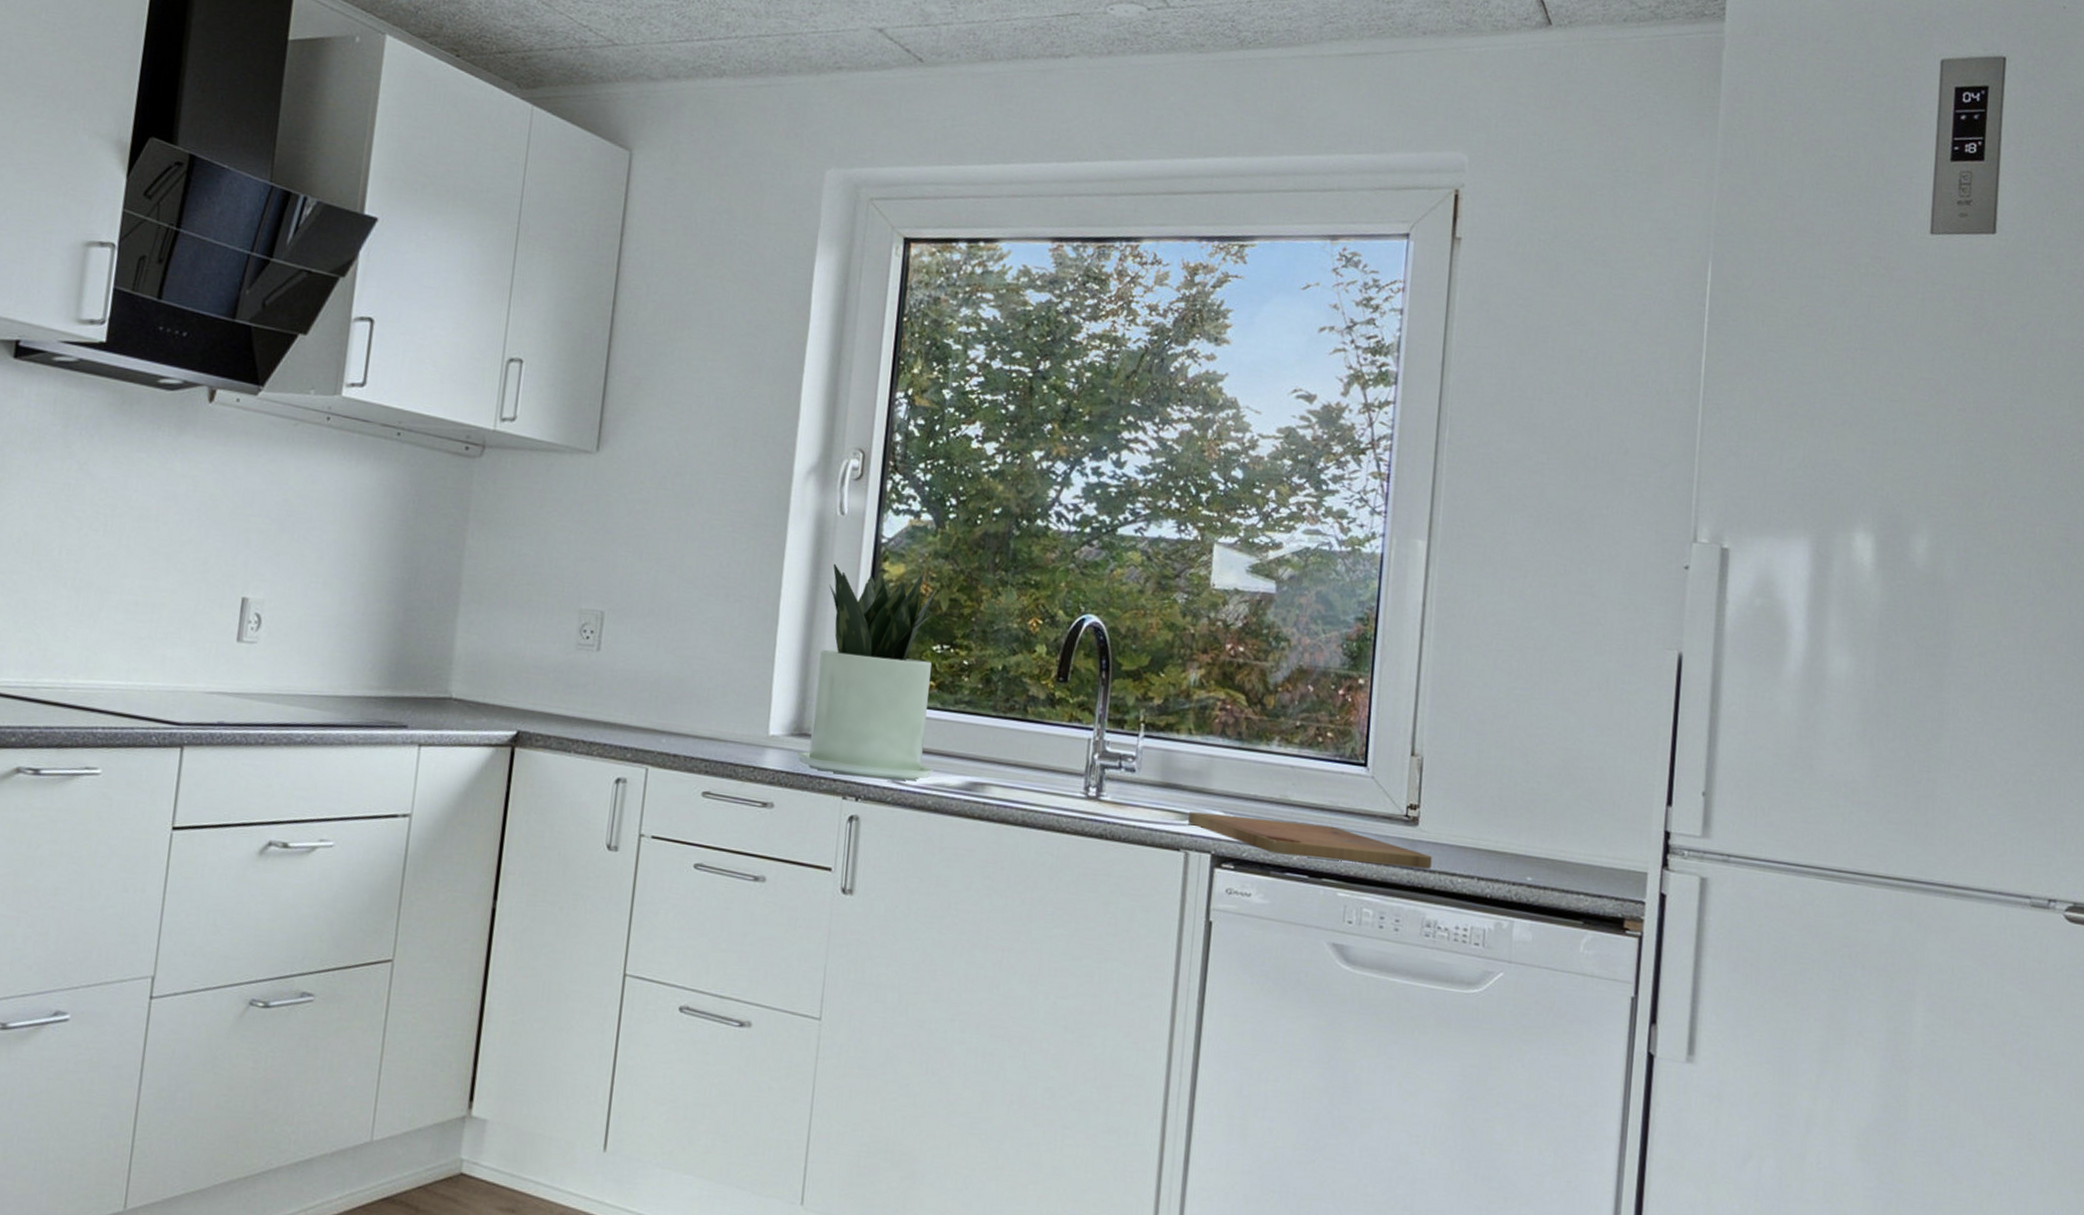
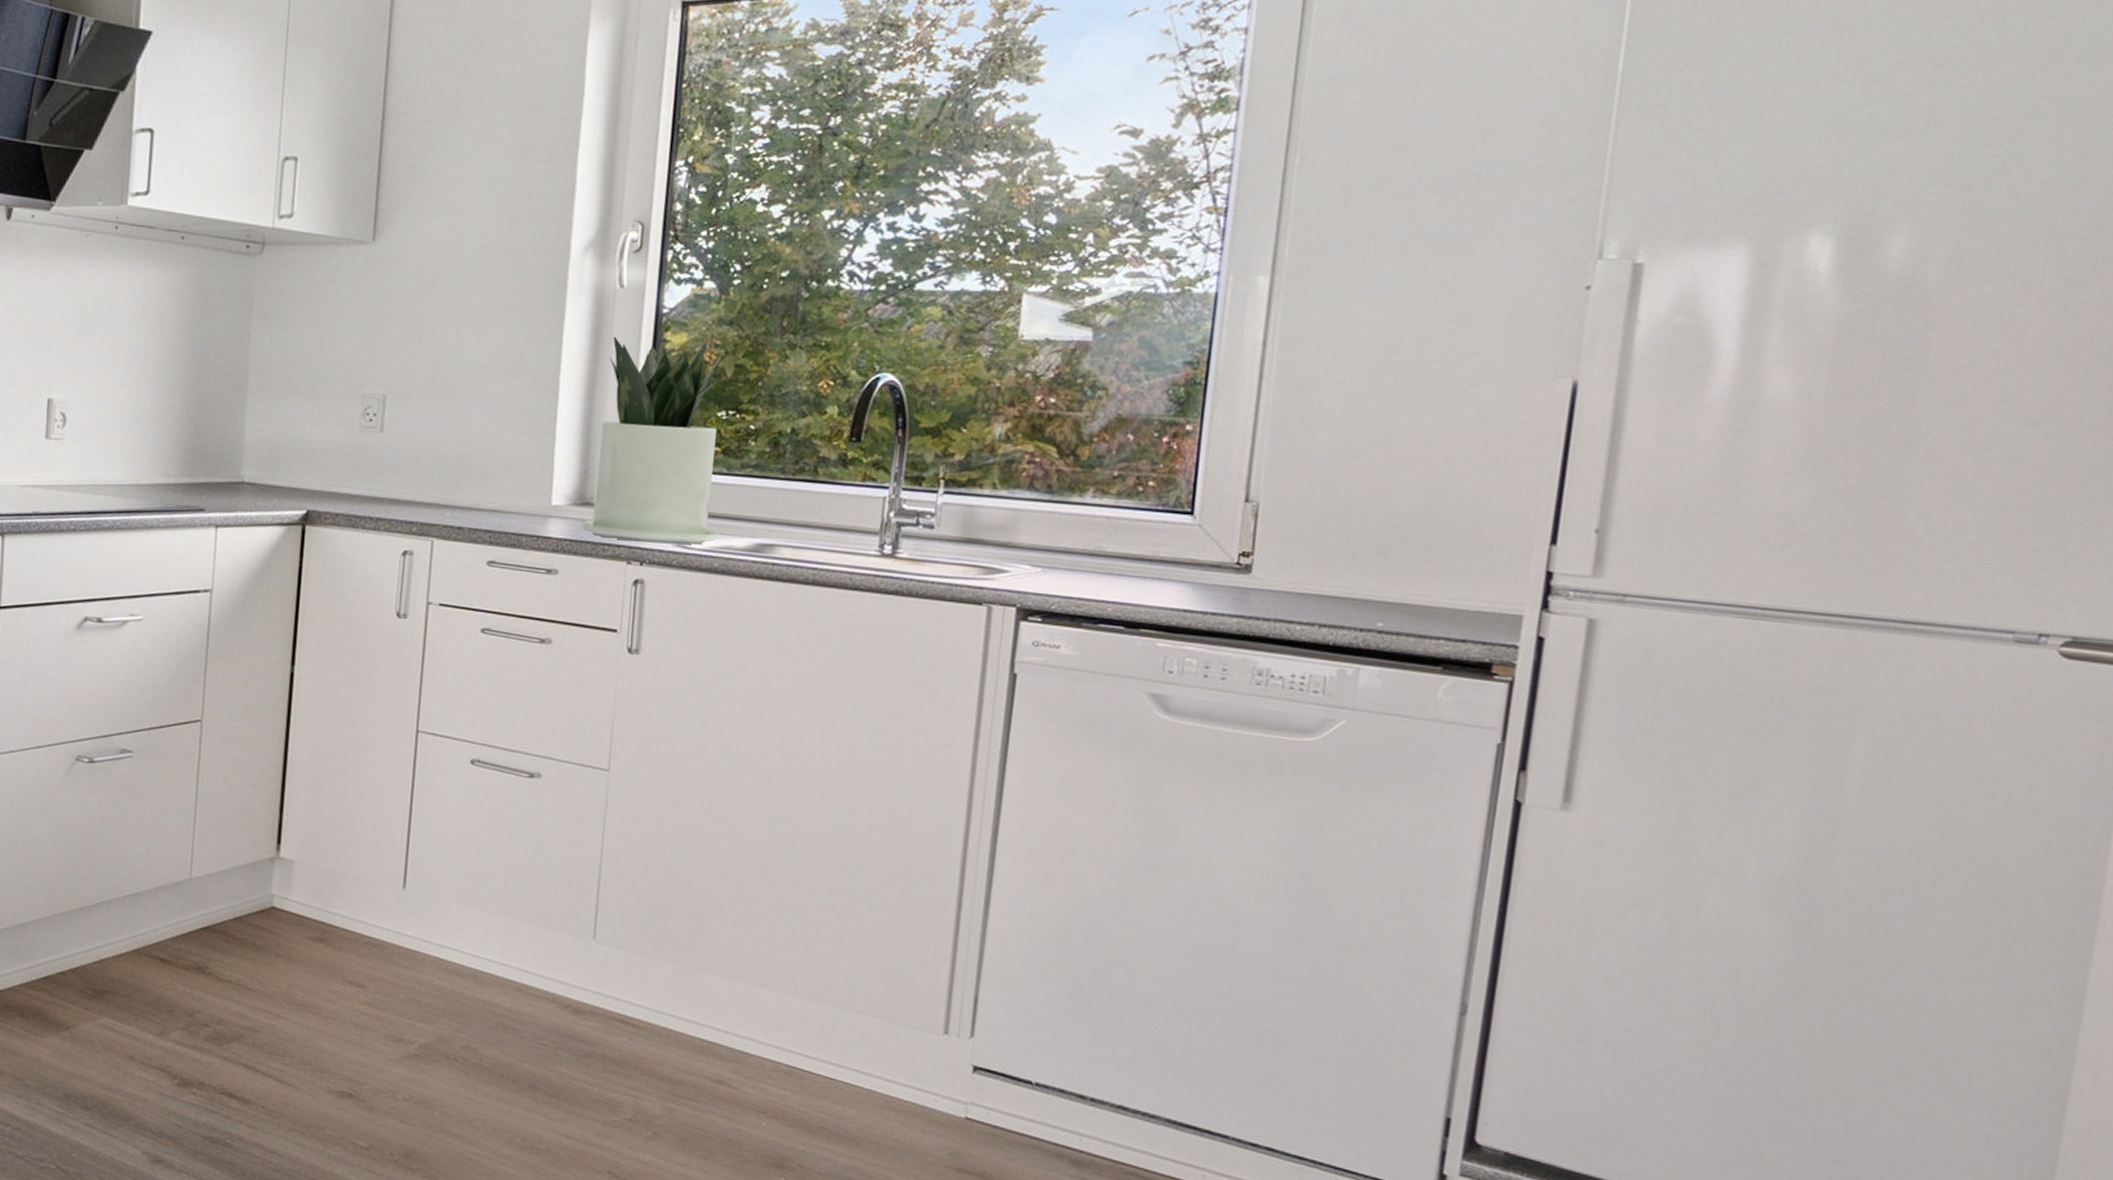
cutting board: present [1188,812,1432,870] -> none [992,566,1267,618]

